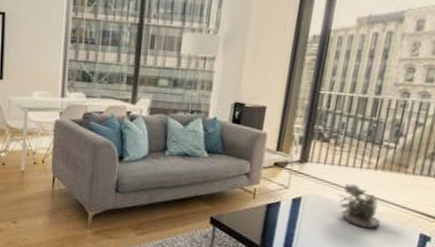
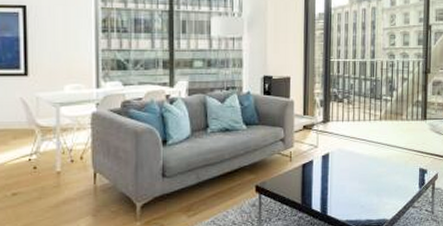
succulent plant: present [339,183,381,229] -> none [357,134,391,172]

